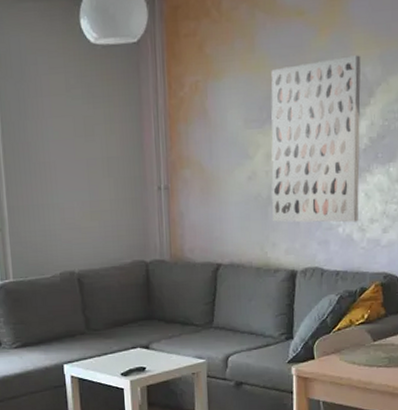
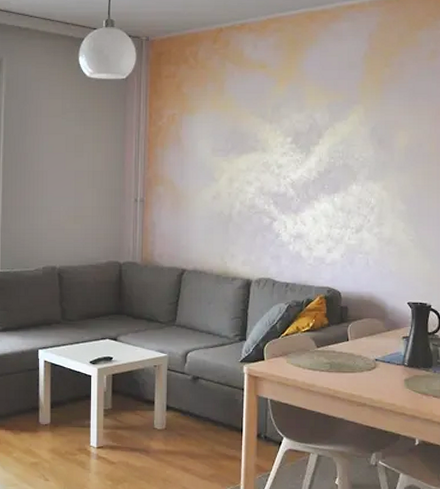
wall art: present [271,55,361,223] -> none [233,104,313,242]

